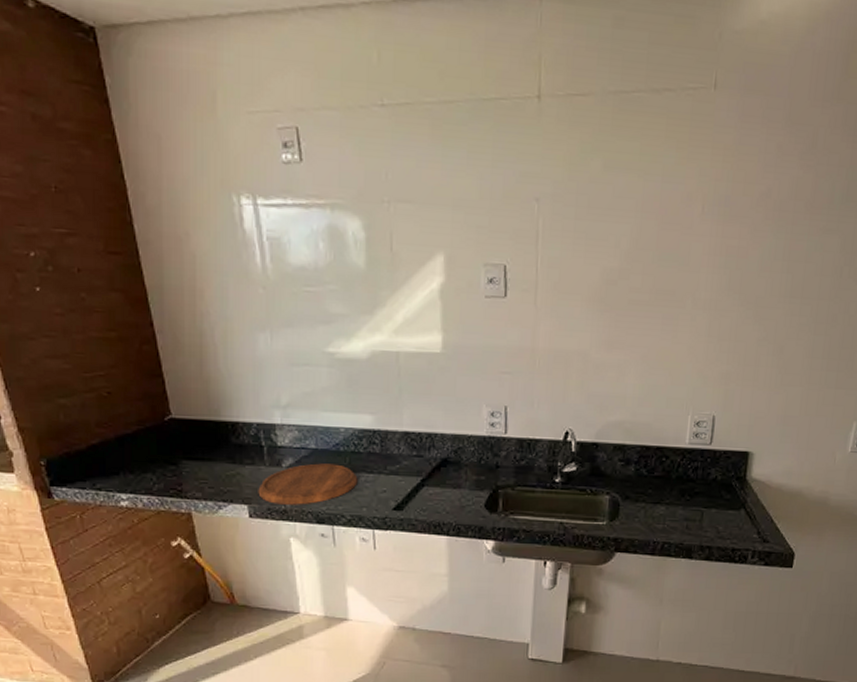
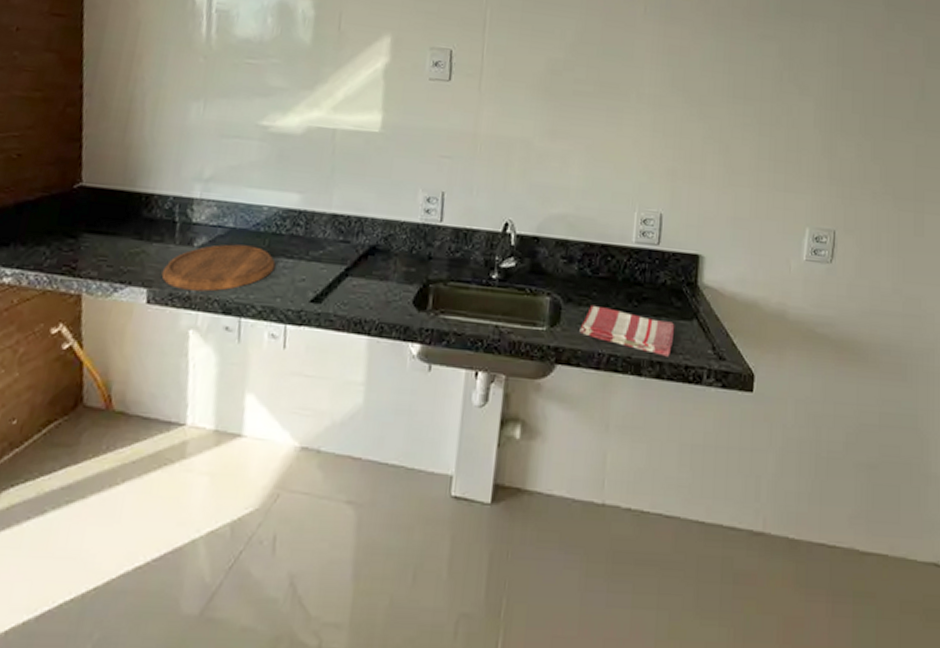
dish towel: none [636,501,724,542] -> present [579,305,675,357]

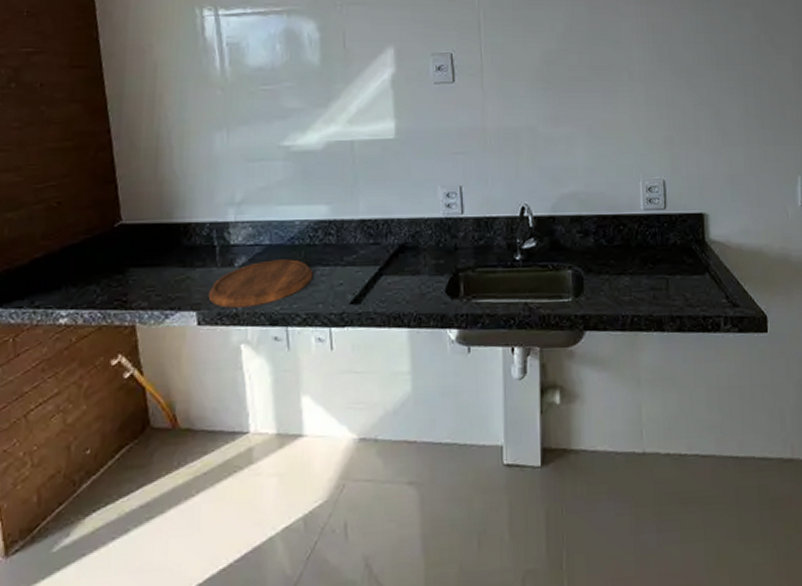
dish towel: present [579,305,675,357] -> none [602,272,690,311]

